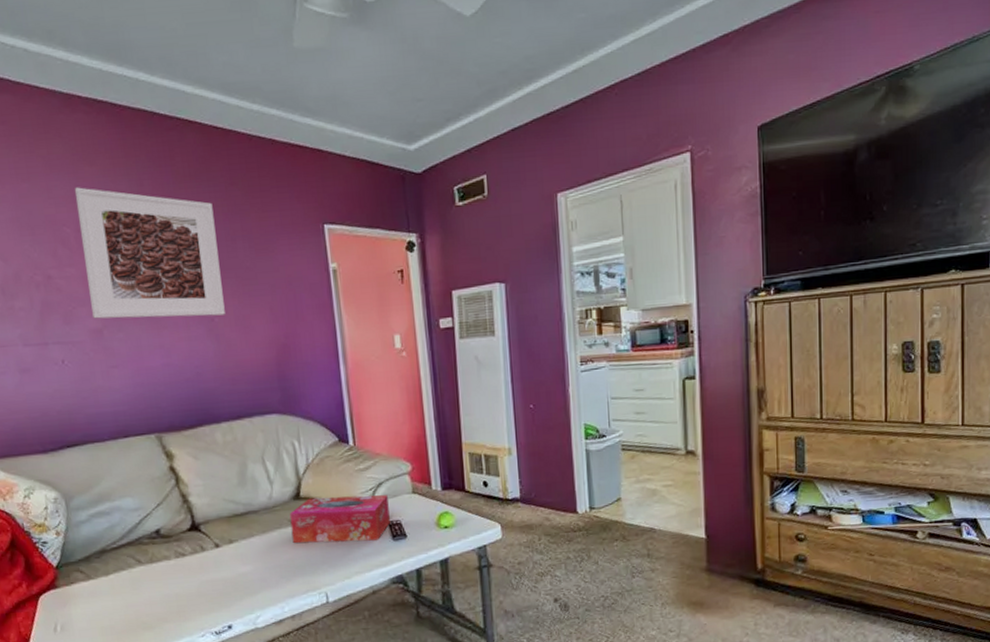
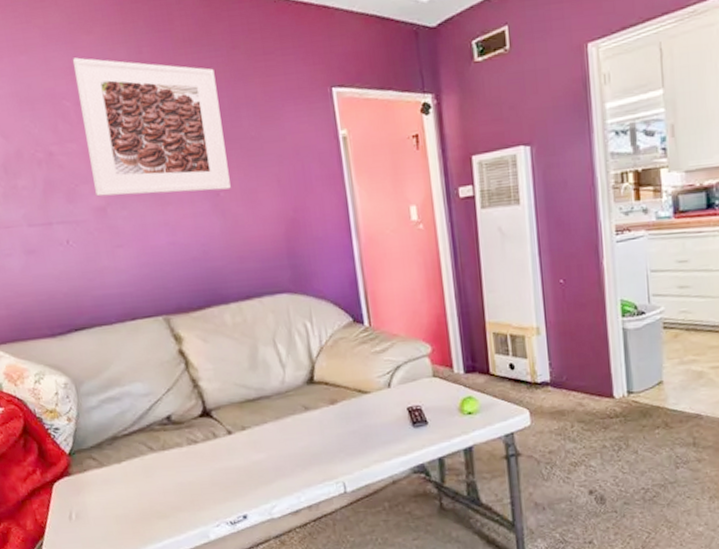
tissue box: present [289,495,390,544] -> none [303,379,410,431]

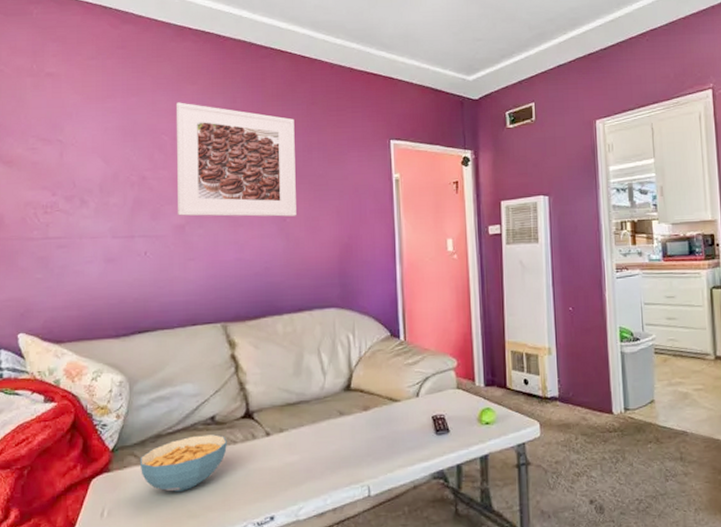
cereal bowl: none [99,434,188,494] -> present [139,434,227,492]

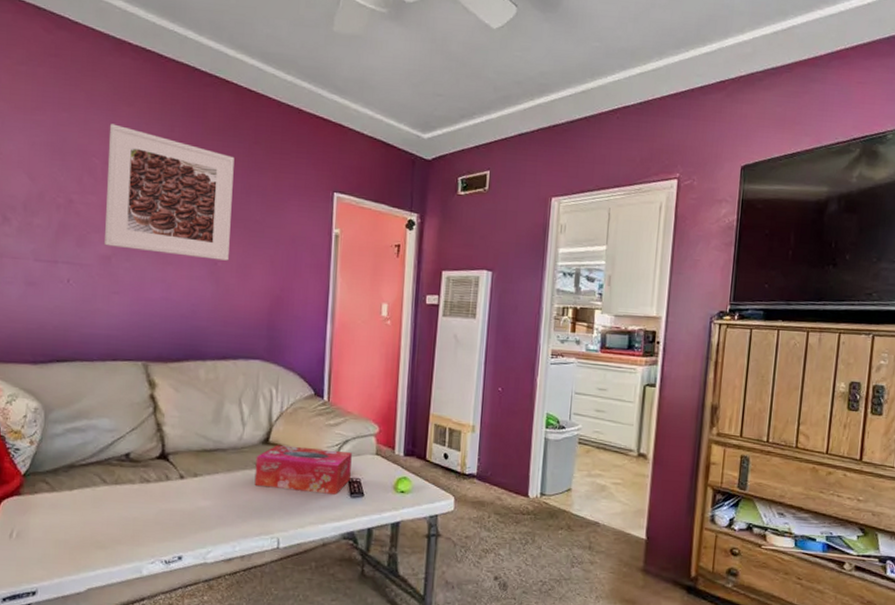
cereal bowl: present [139,434,227,492] -> none [51,470,140,523]
tissue box: none [339,389,434,435] -> present [254,445,352,495]

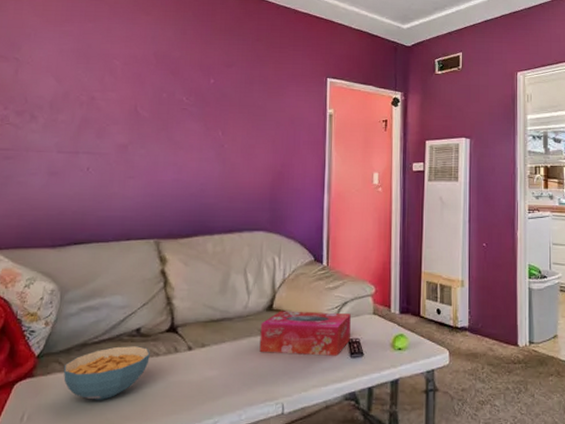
cereal bowl: none [51,470,140,523] -> present [63,346,150,400]
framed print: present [105,124,234,261] -> none [122,30,239,143]

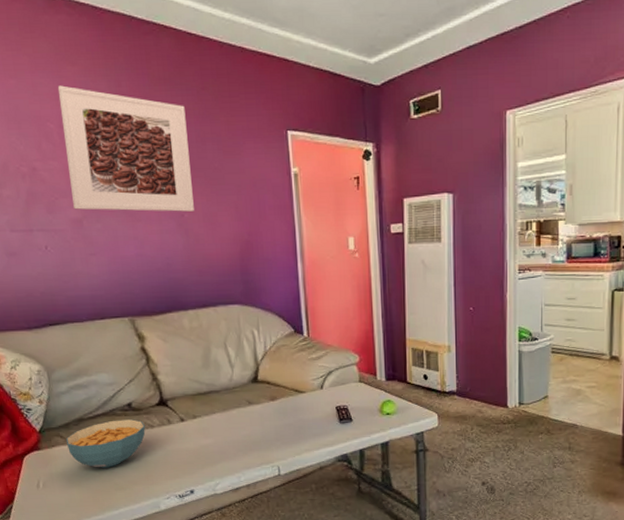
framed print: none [122,30,239,143] -> present [57,85,194,212]
tissue box: present [259,311,351,356] -> none [248,381,338,423]

